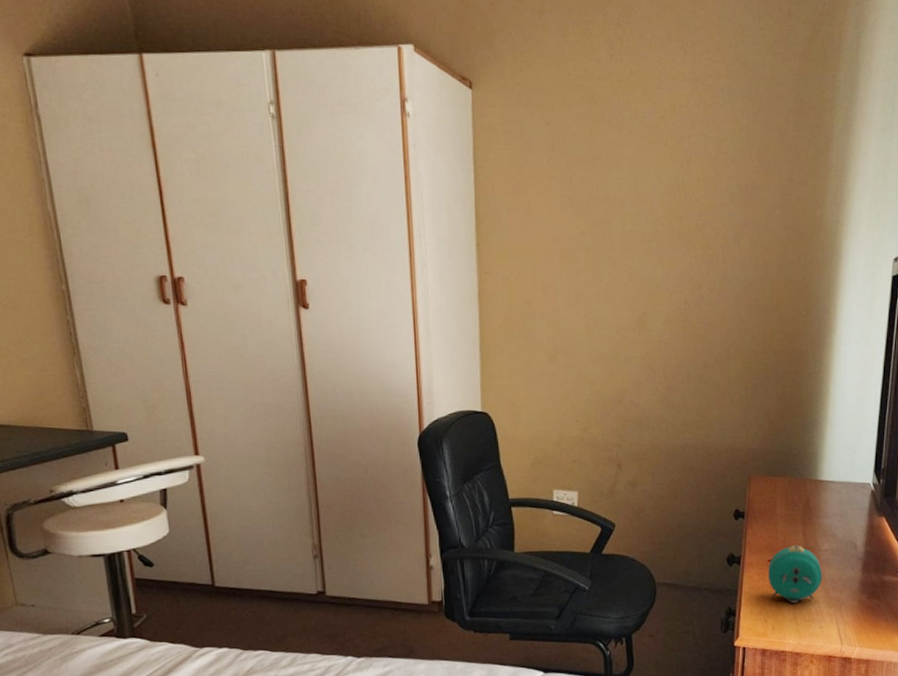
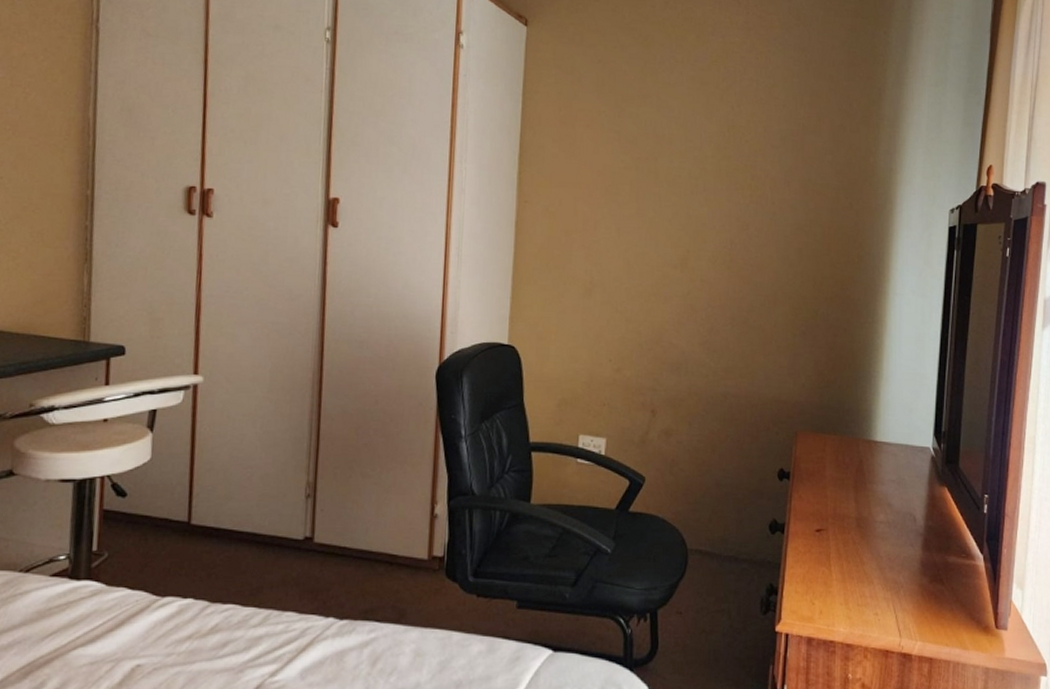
alarm clock: present [768,545,823,603] -> none [816,514,878,583]

